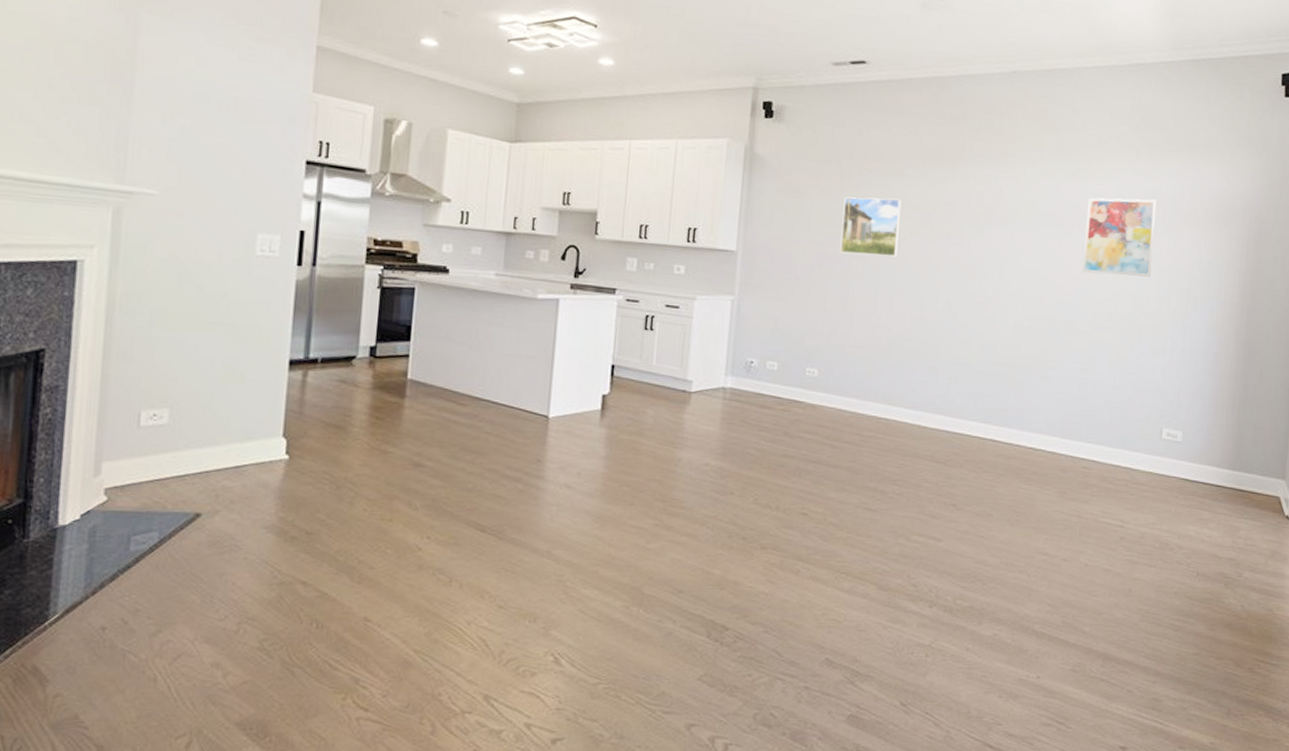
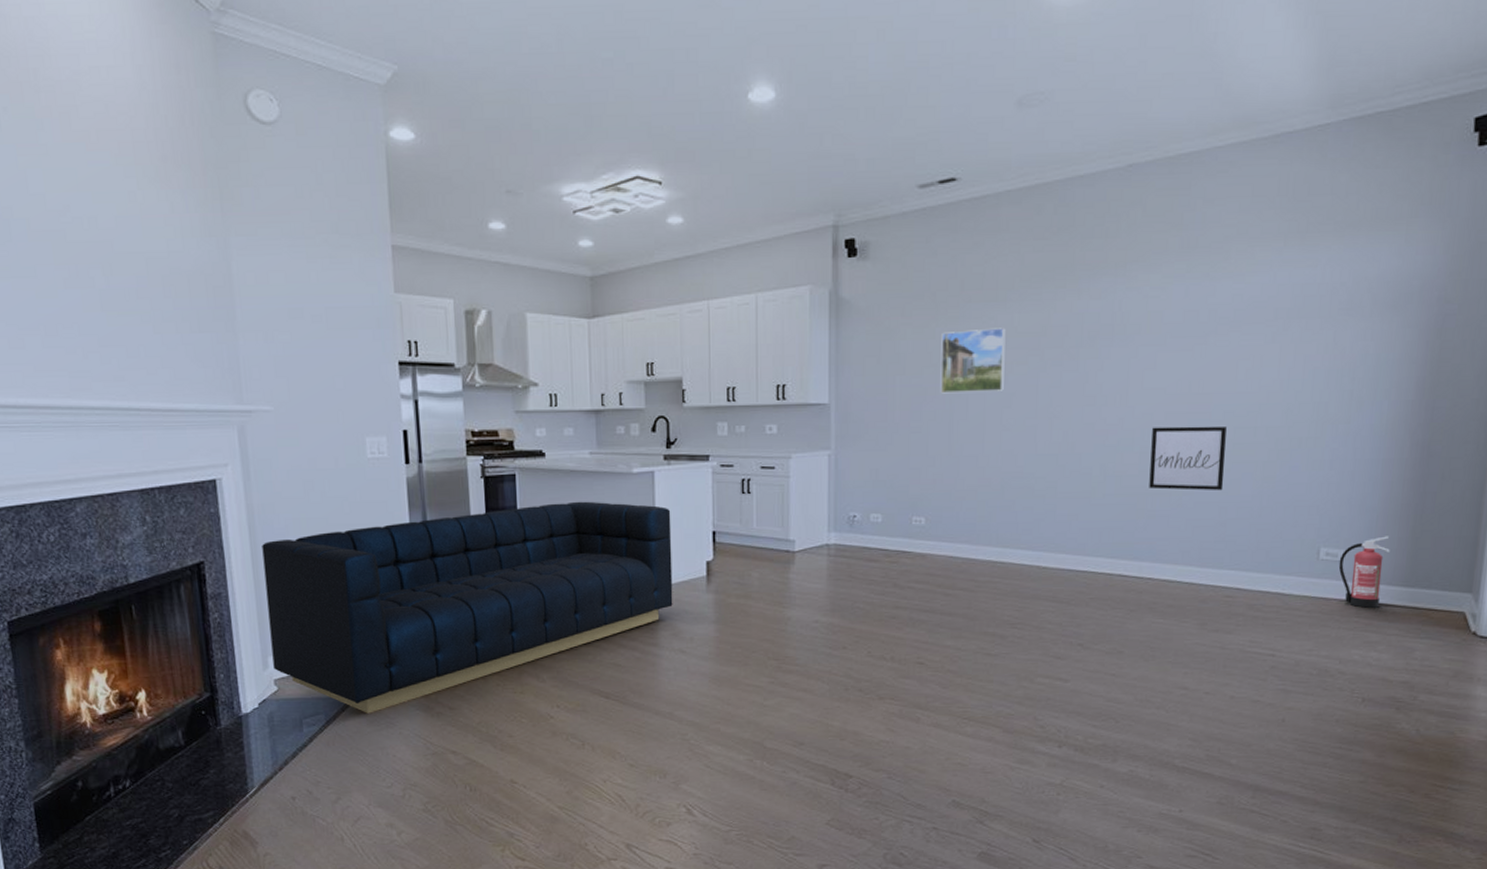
sofa: none [107,321,572,534] -> present [262,501,673,714]
wall art: none [1020,304,1087,369] -> present [1149,426,1227,491]
wall art: present [1083,197,1157,277] -> none [1221,292,1311,385]
fire extinguisher: none [1177,422,1219,488] -> present [1338,536,1390,608]

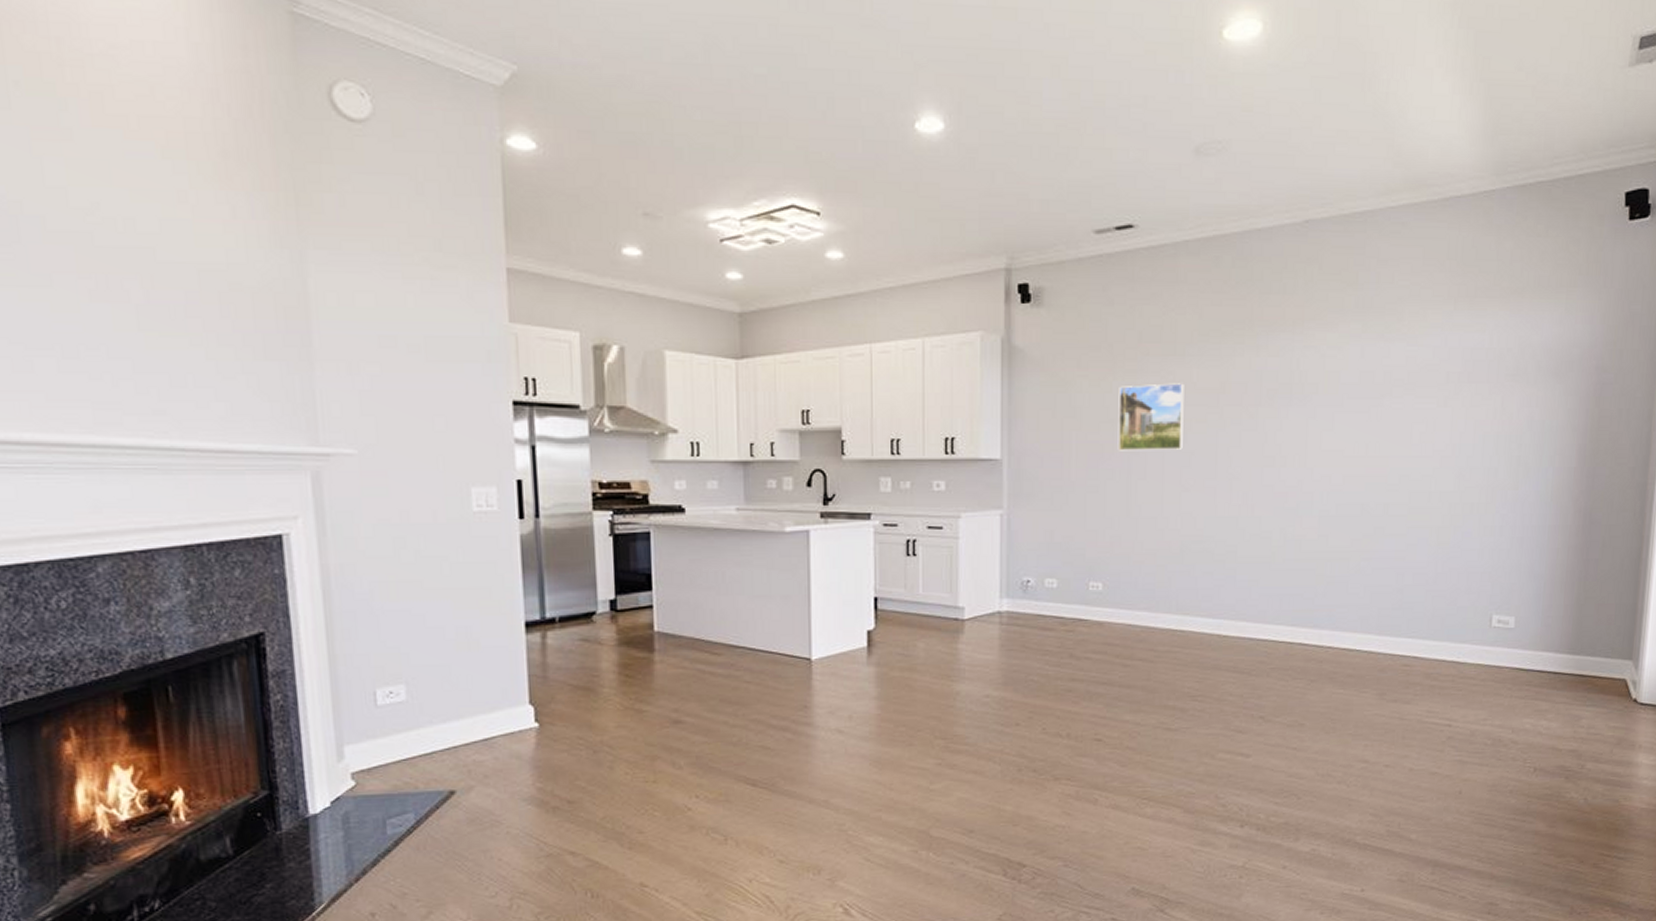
sofa: present [262,501,673,714] -> none [339,563,830,811]
wall art: present [1149,426,1227,491] -> none [1328,490,1402,557]
fire extinguisher: present [1338,536,1390,608] -> none [1509,603,1557,676]

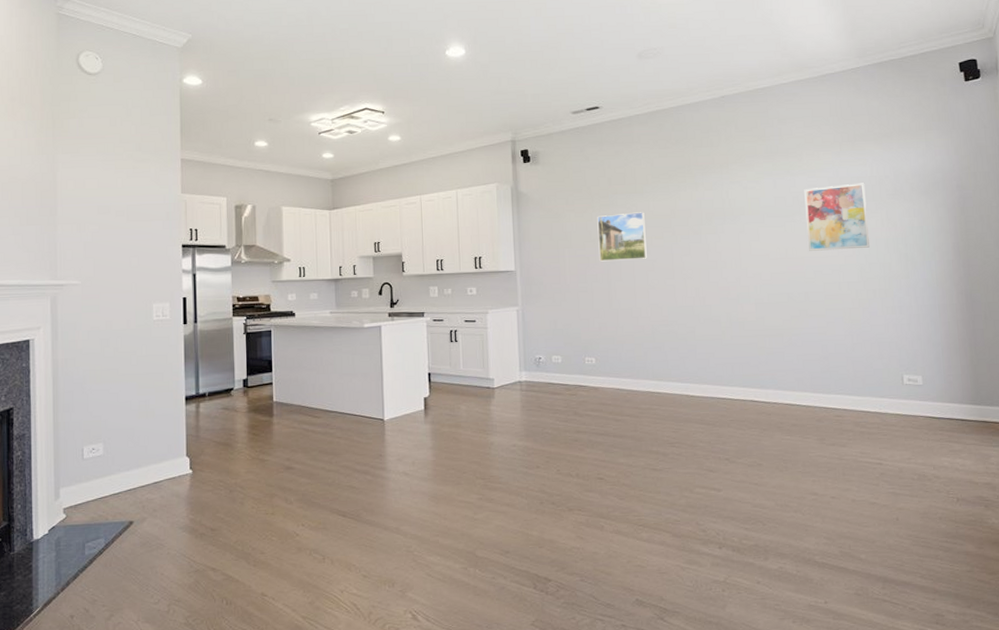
wall art: none [1396,356,1480,448] -> present [804,183,870,251]

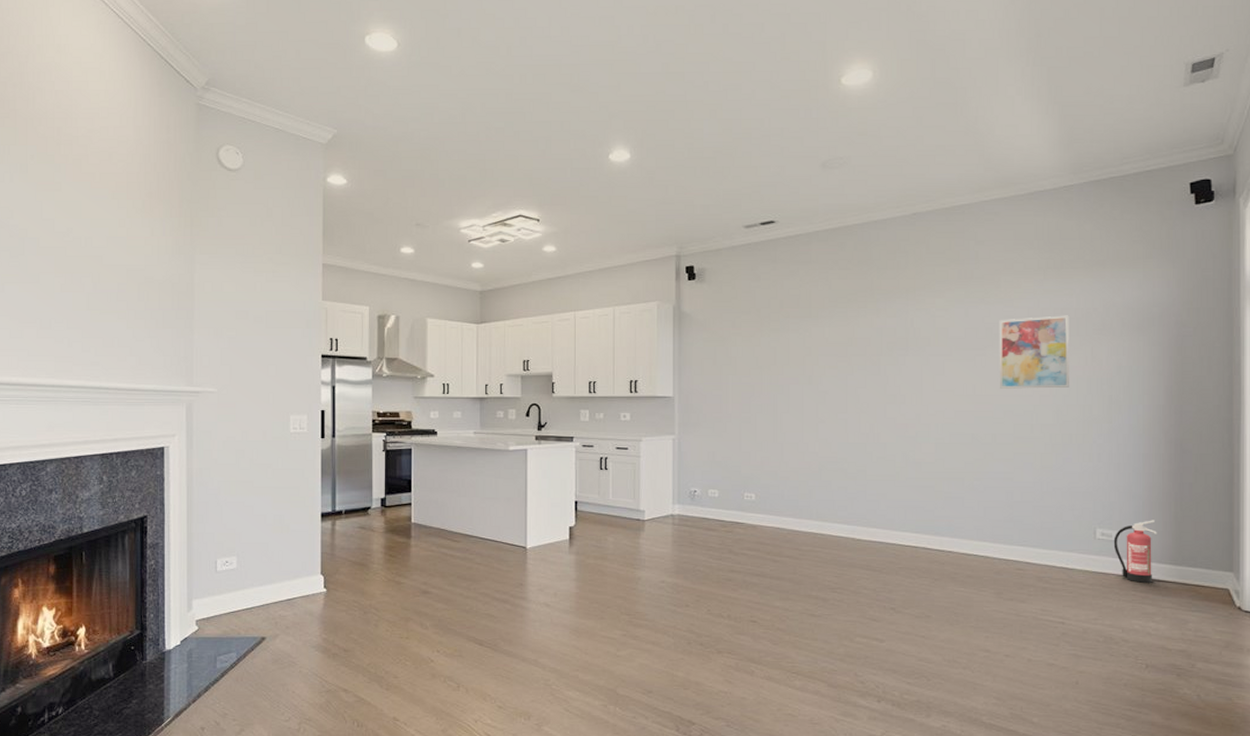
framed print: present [597,212,647,262] -> none [765,338,818,391]
fire extinguisher: none [919,364,957,423] -> present [1113,520,1157,583]

